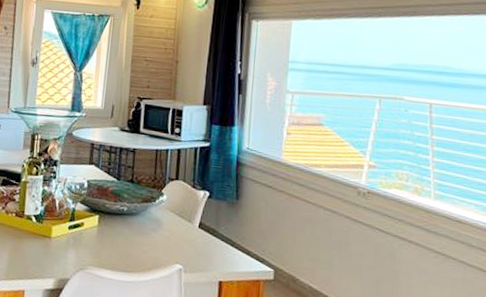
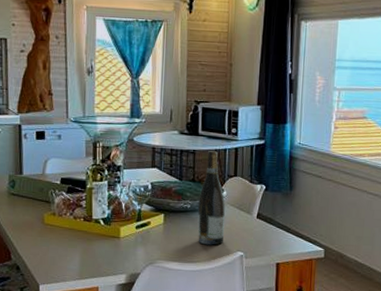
wine bottle: none [133,150,165,255] -> present [197,151,225,245]

